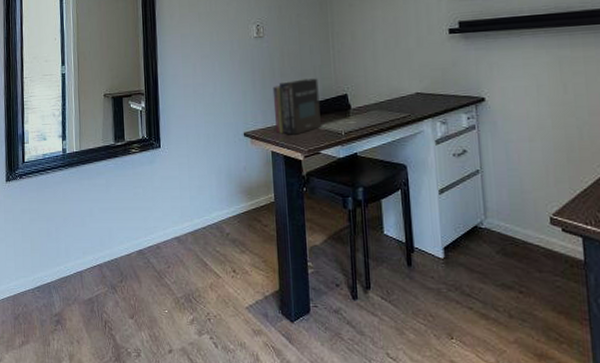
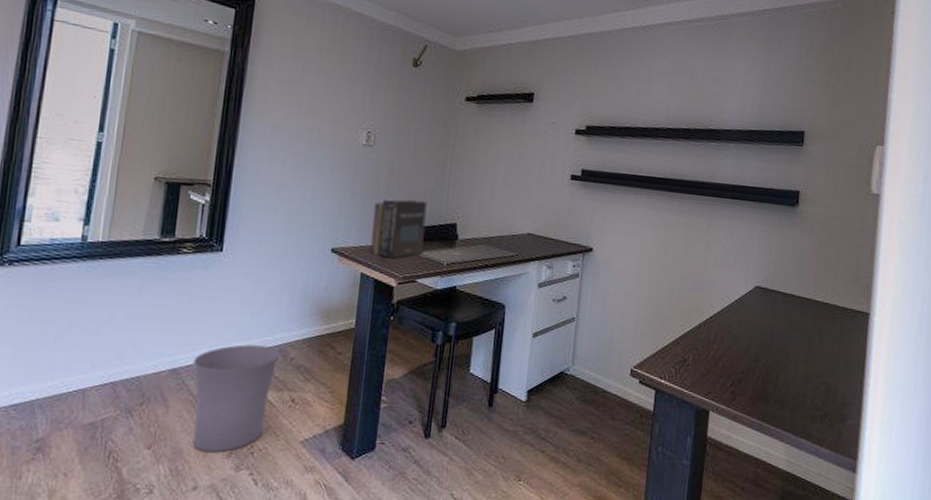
waste bin: none [153,225,218,320] -> present [192,344,280,453]

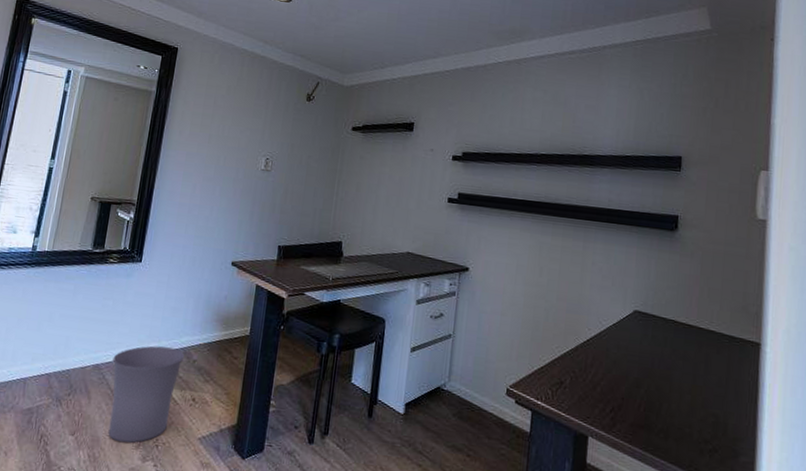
books: present [370,199,428,259] -> none [265,218,317,273]

